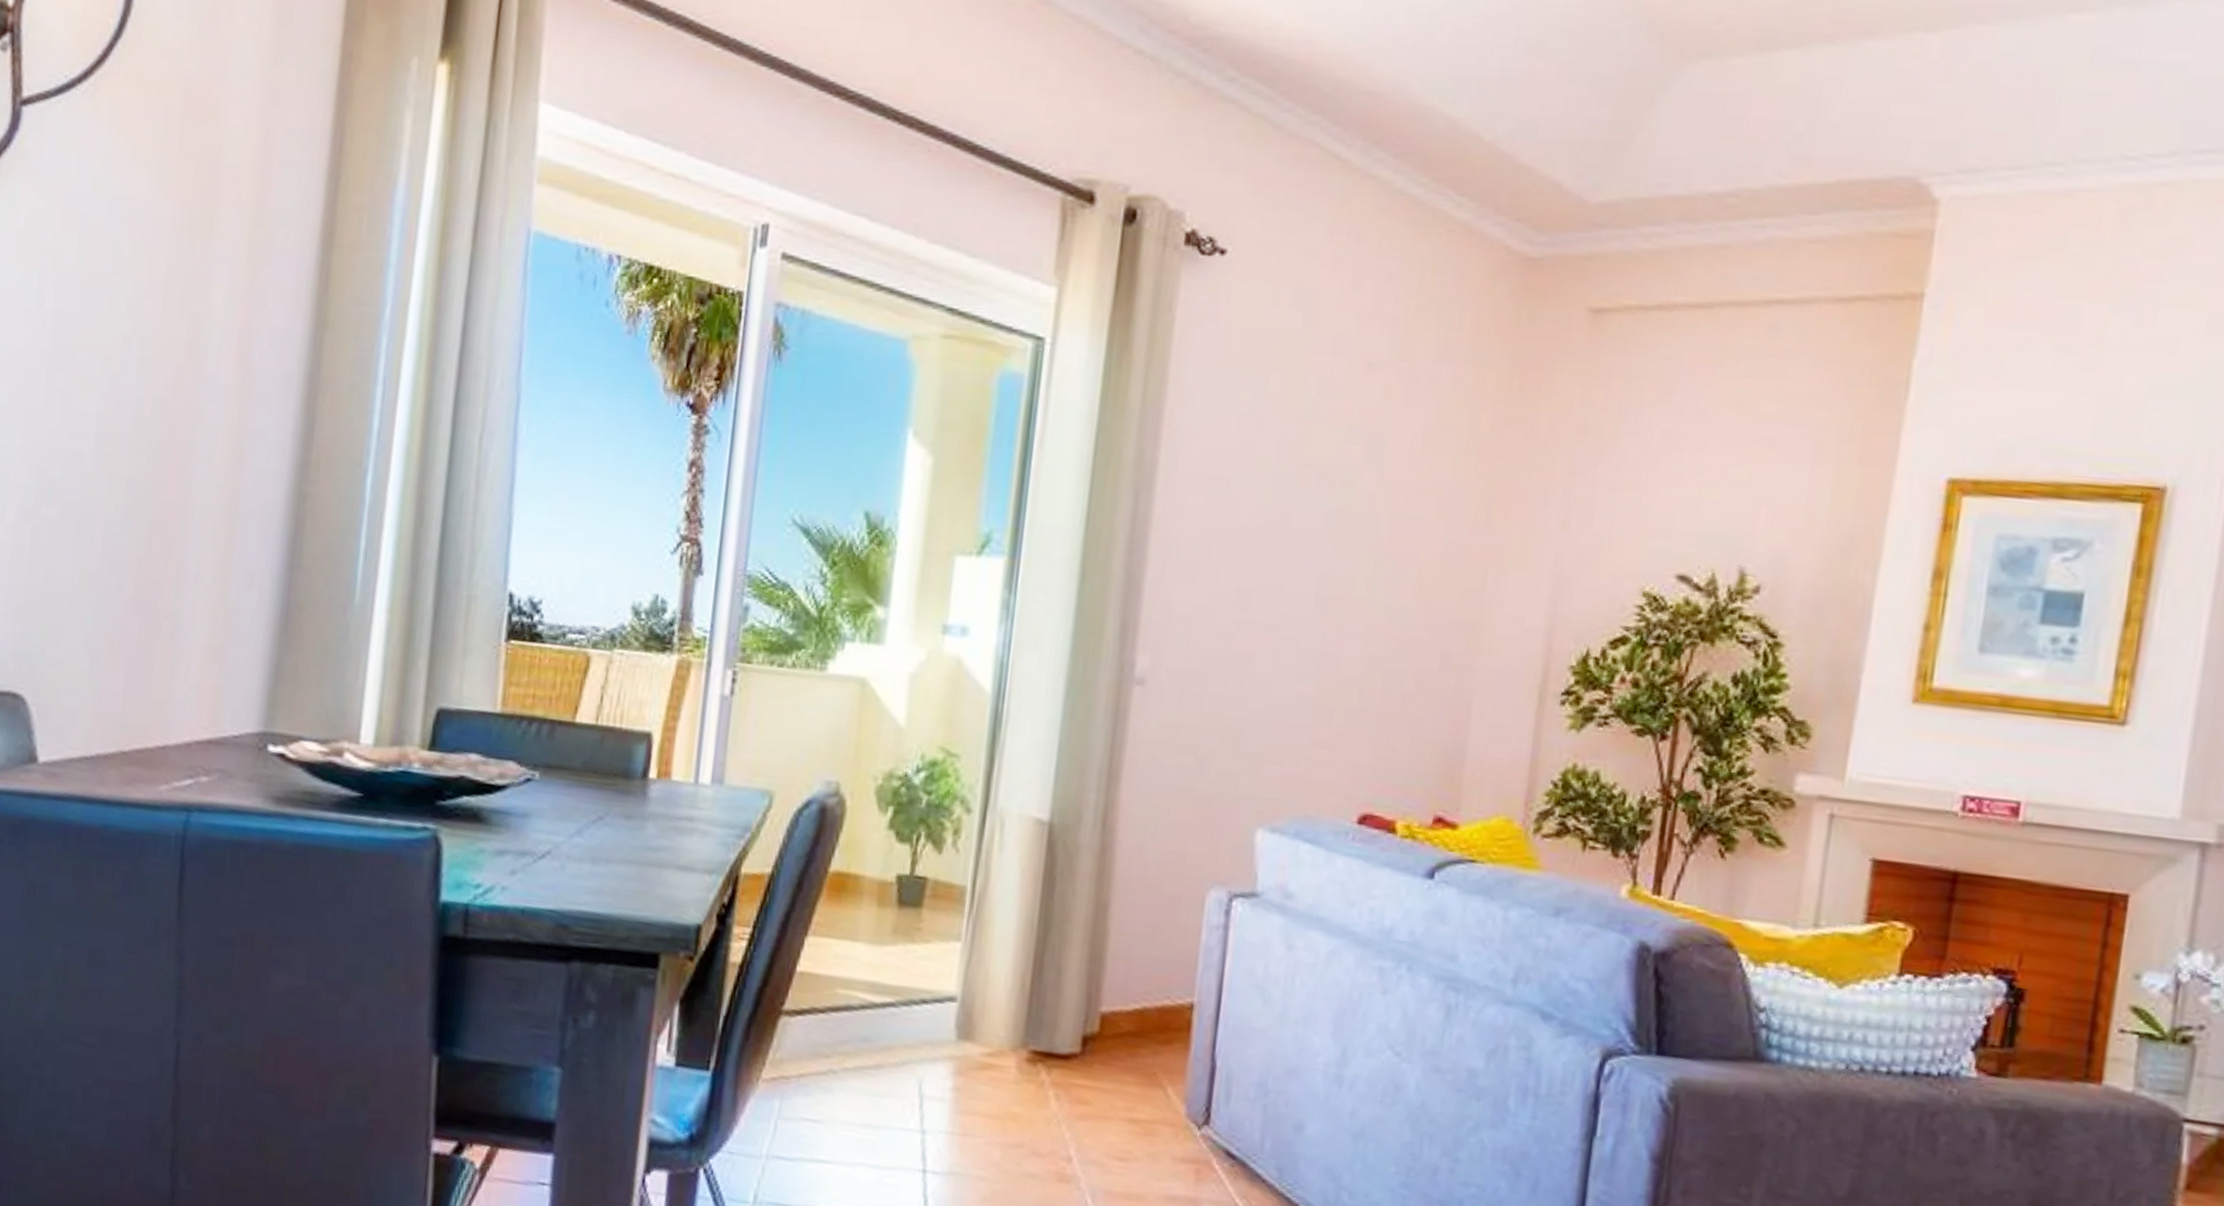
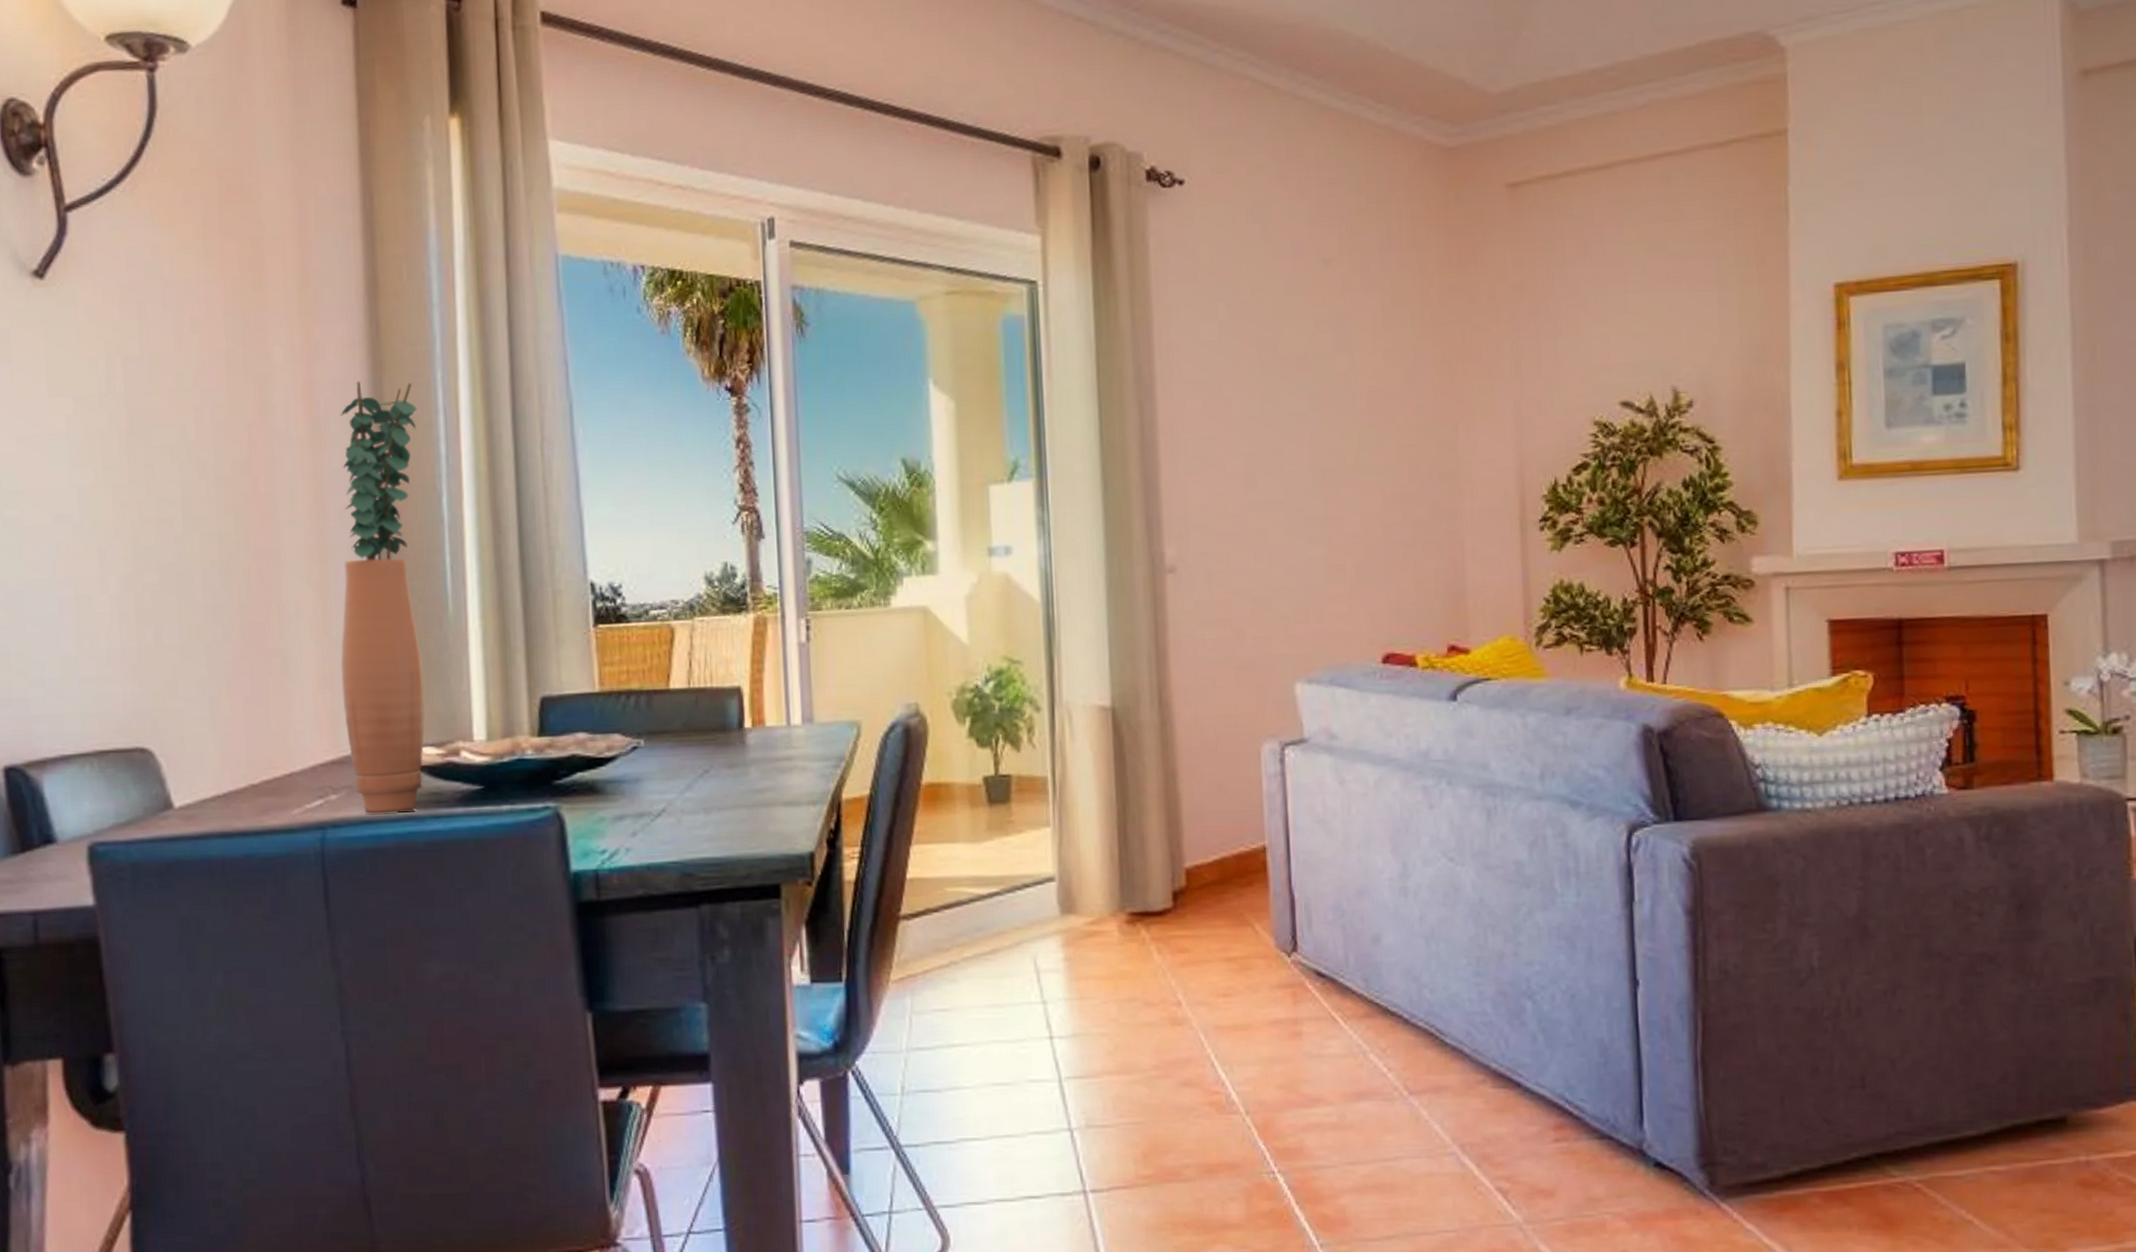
vase: none [228,335,355,808] -> present [340,381,426,815]

